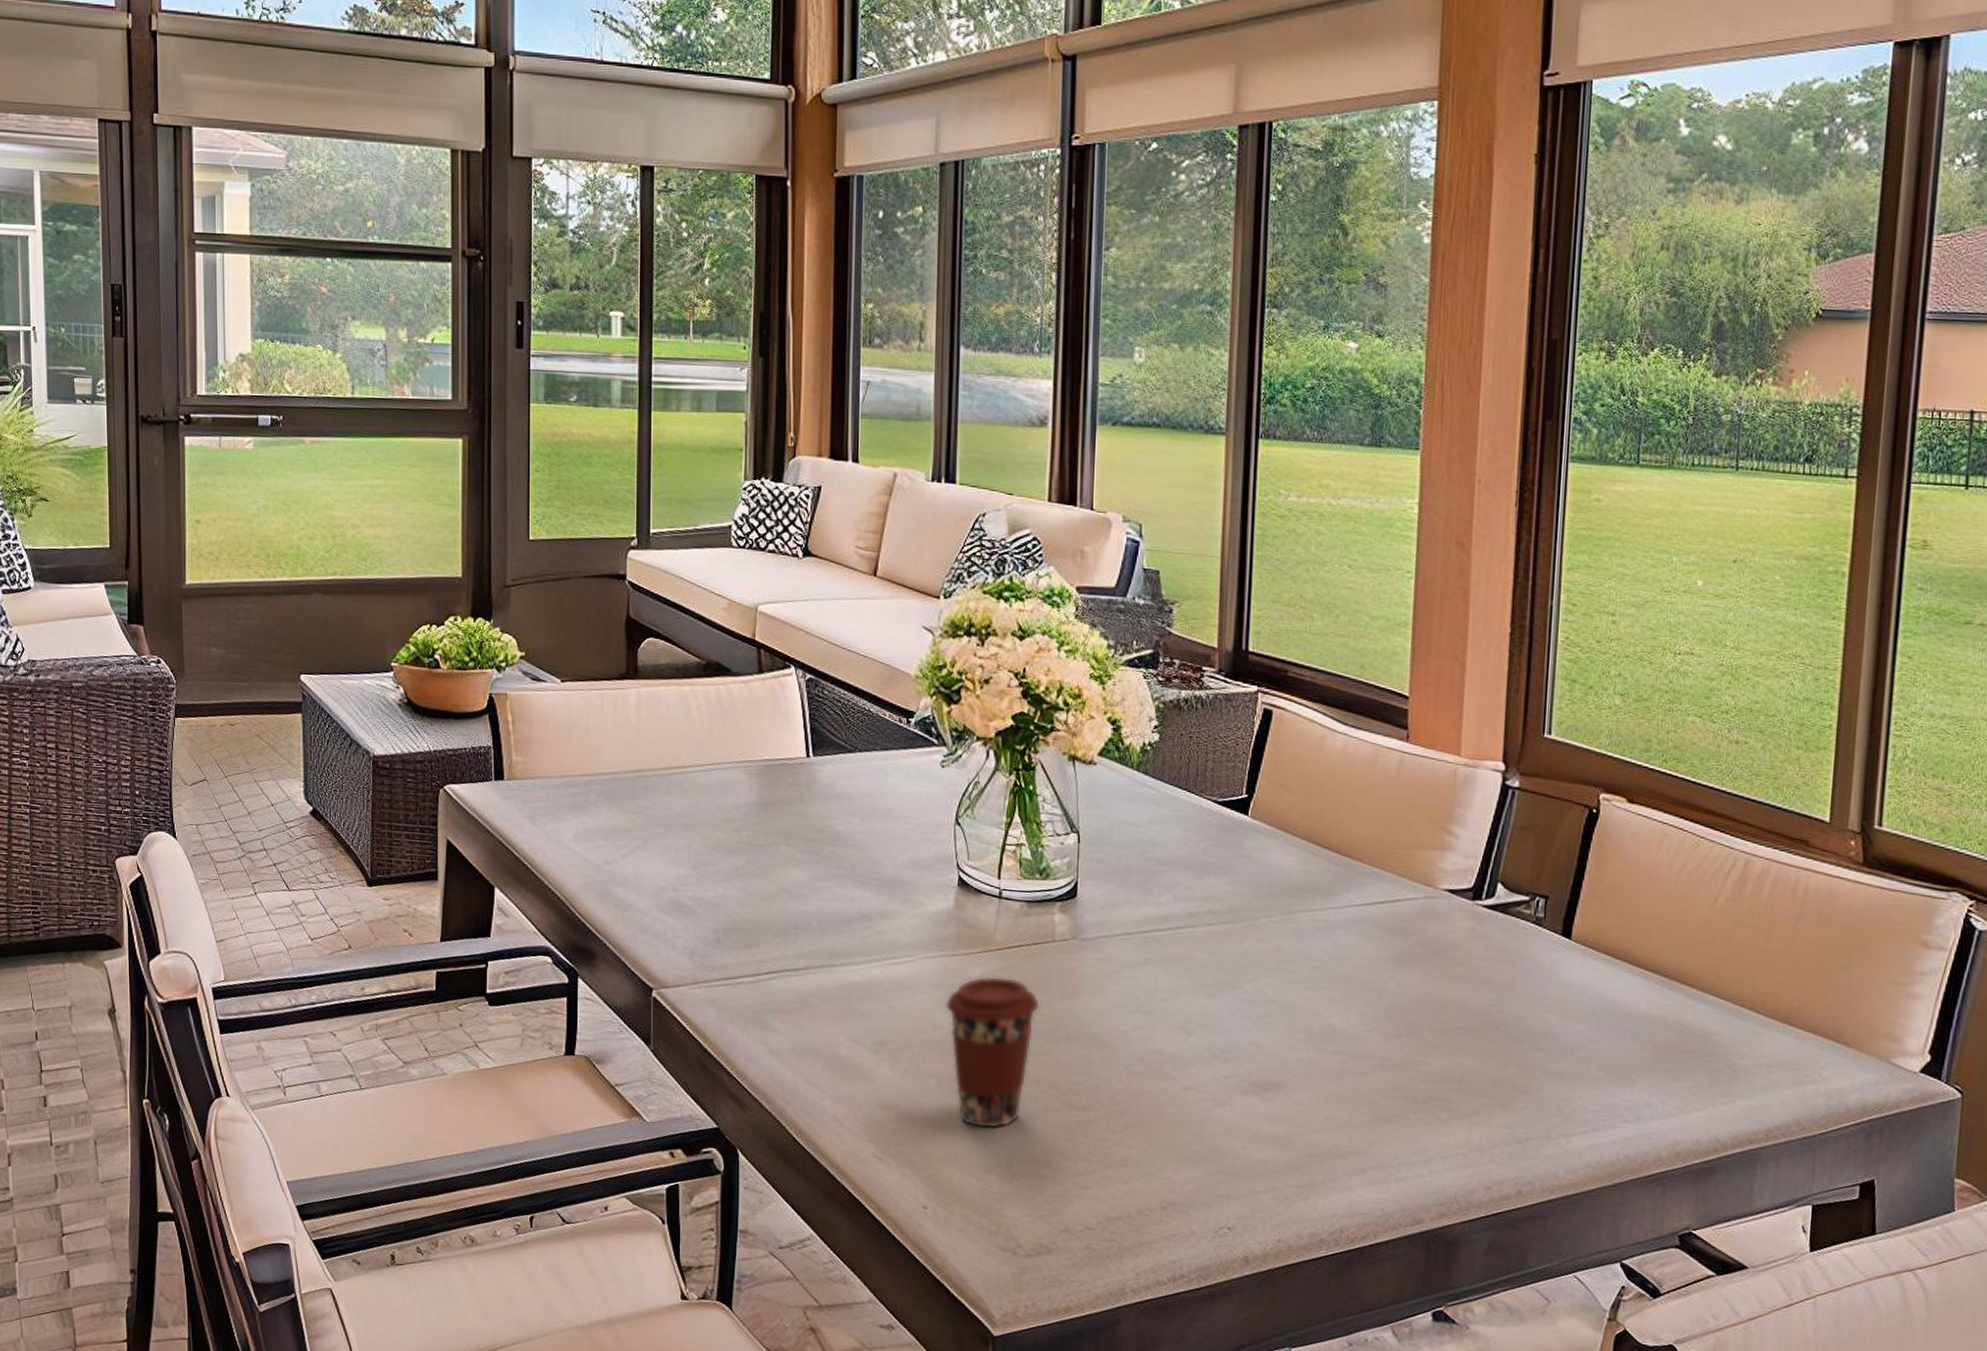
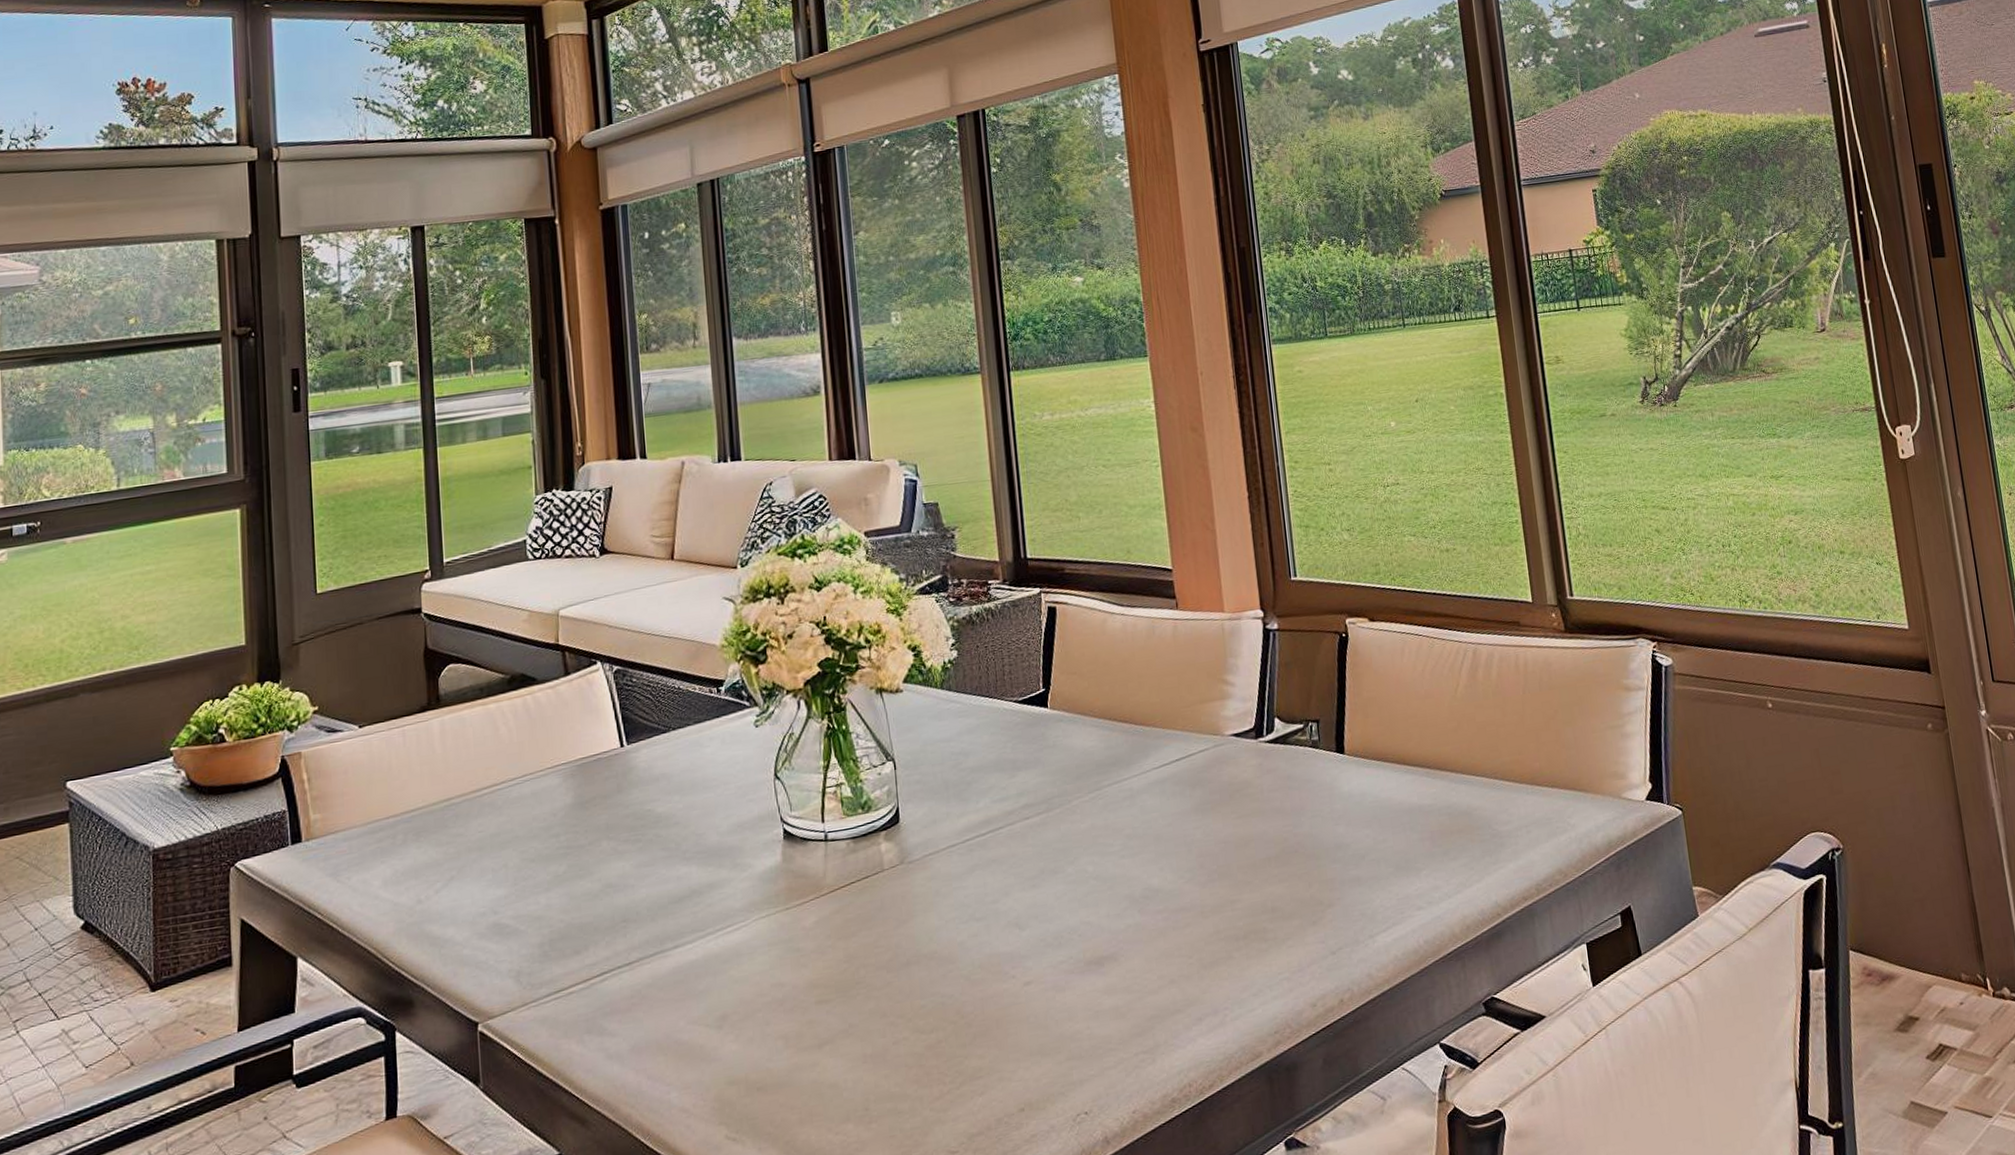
coffee cup: present [945,975,1040,1129] -> none [783,917,877,1080]

